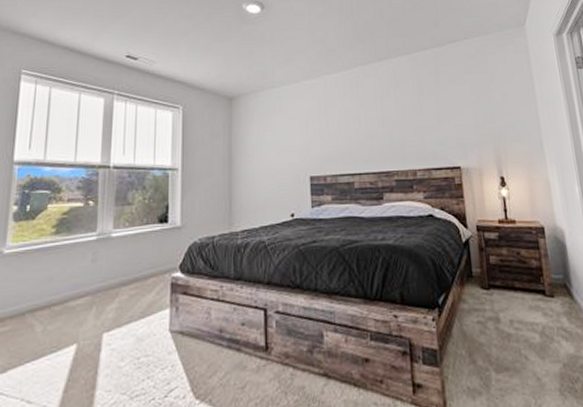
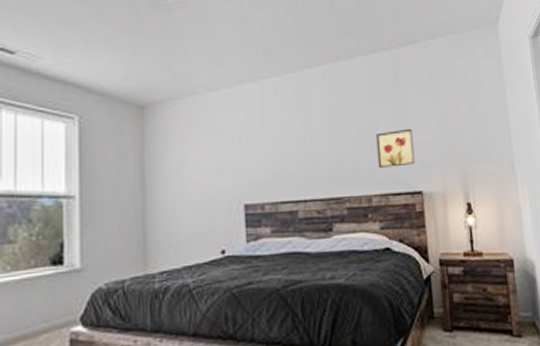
wall art: none [419,113,454,147] -> present [375,128,415,168]

